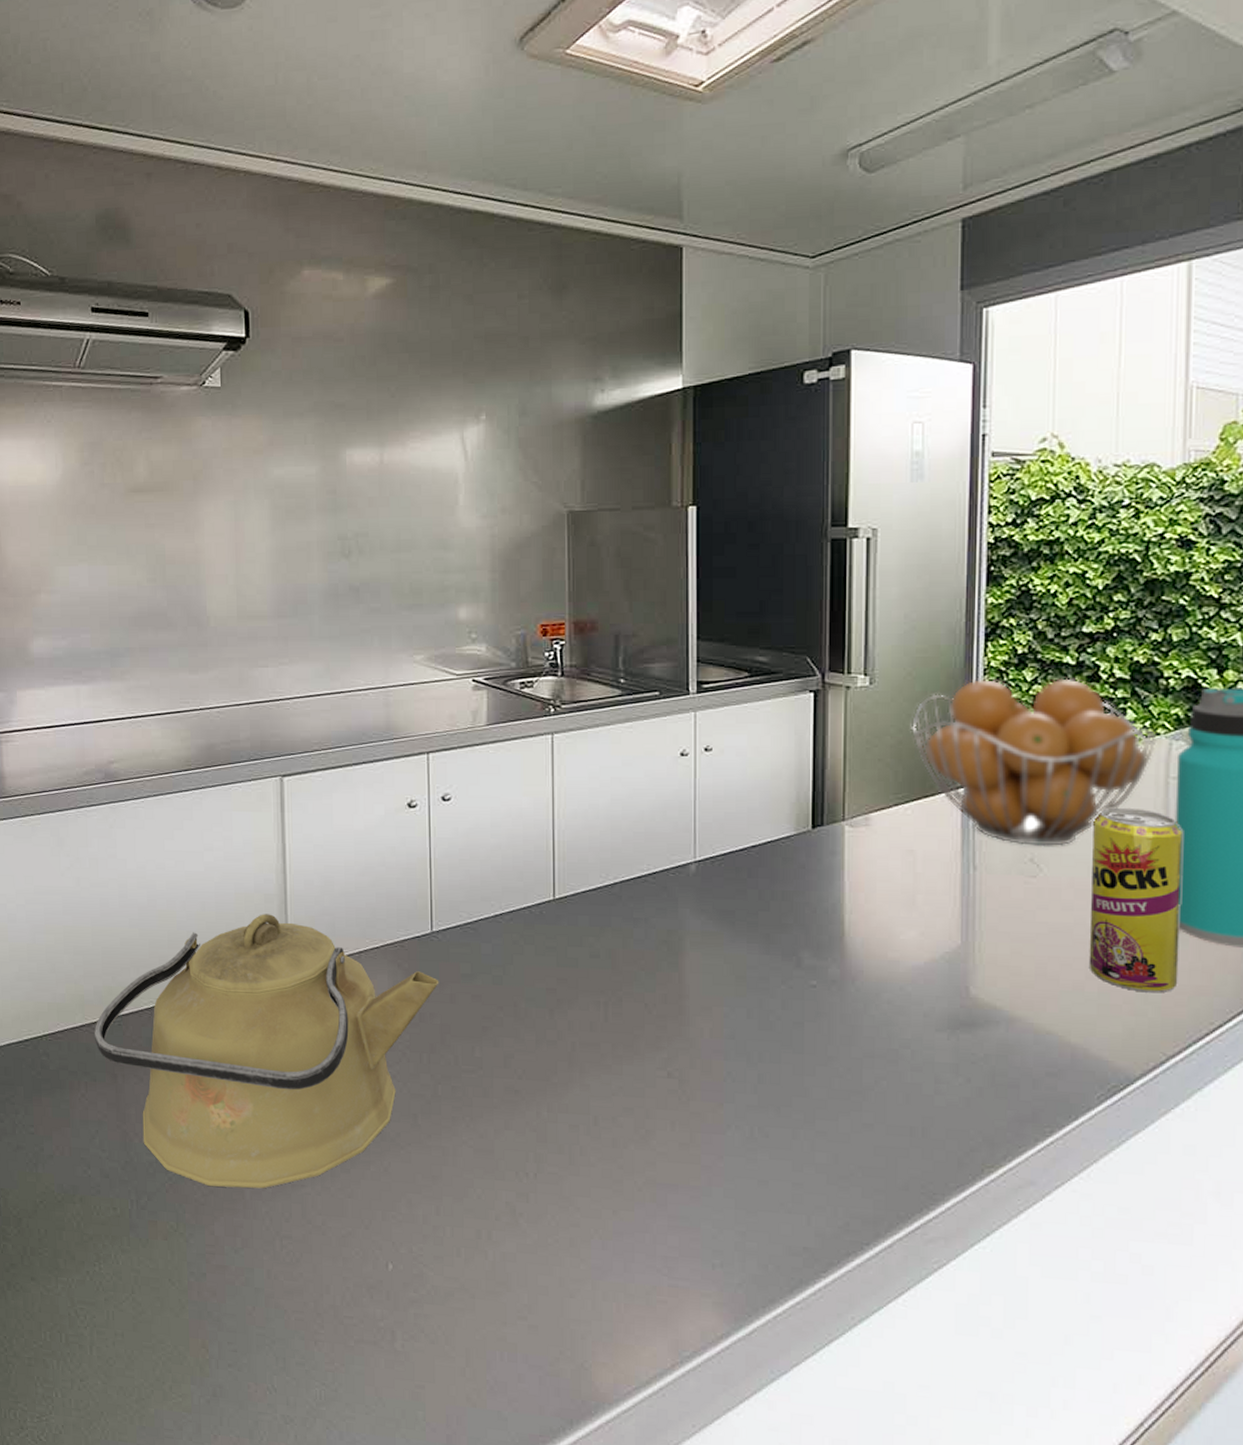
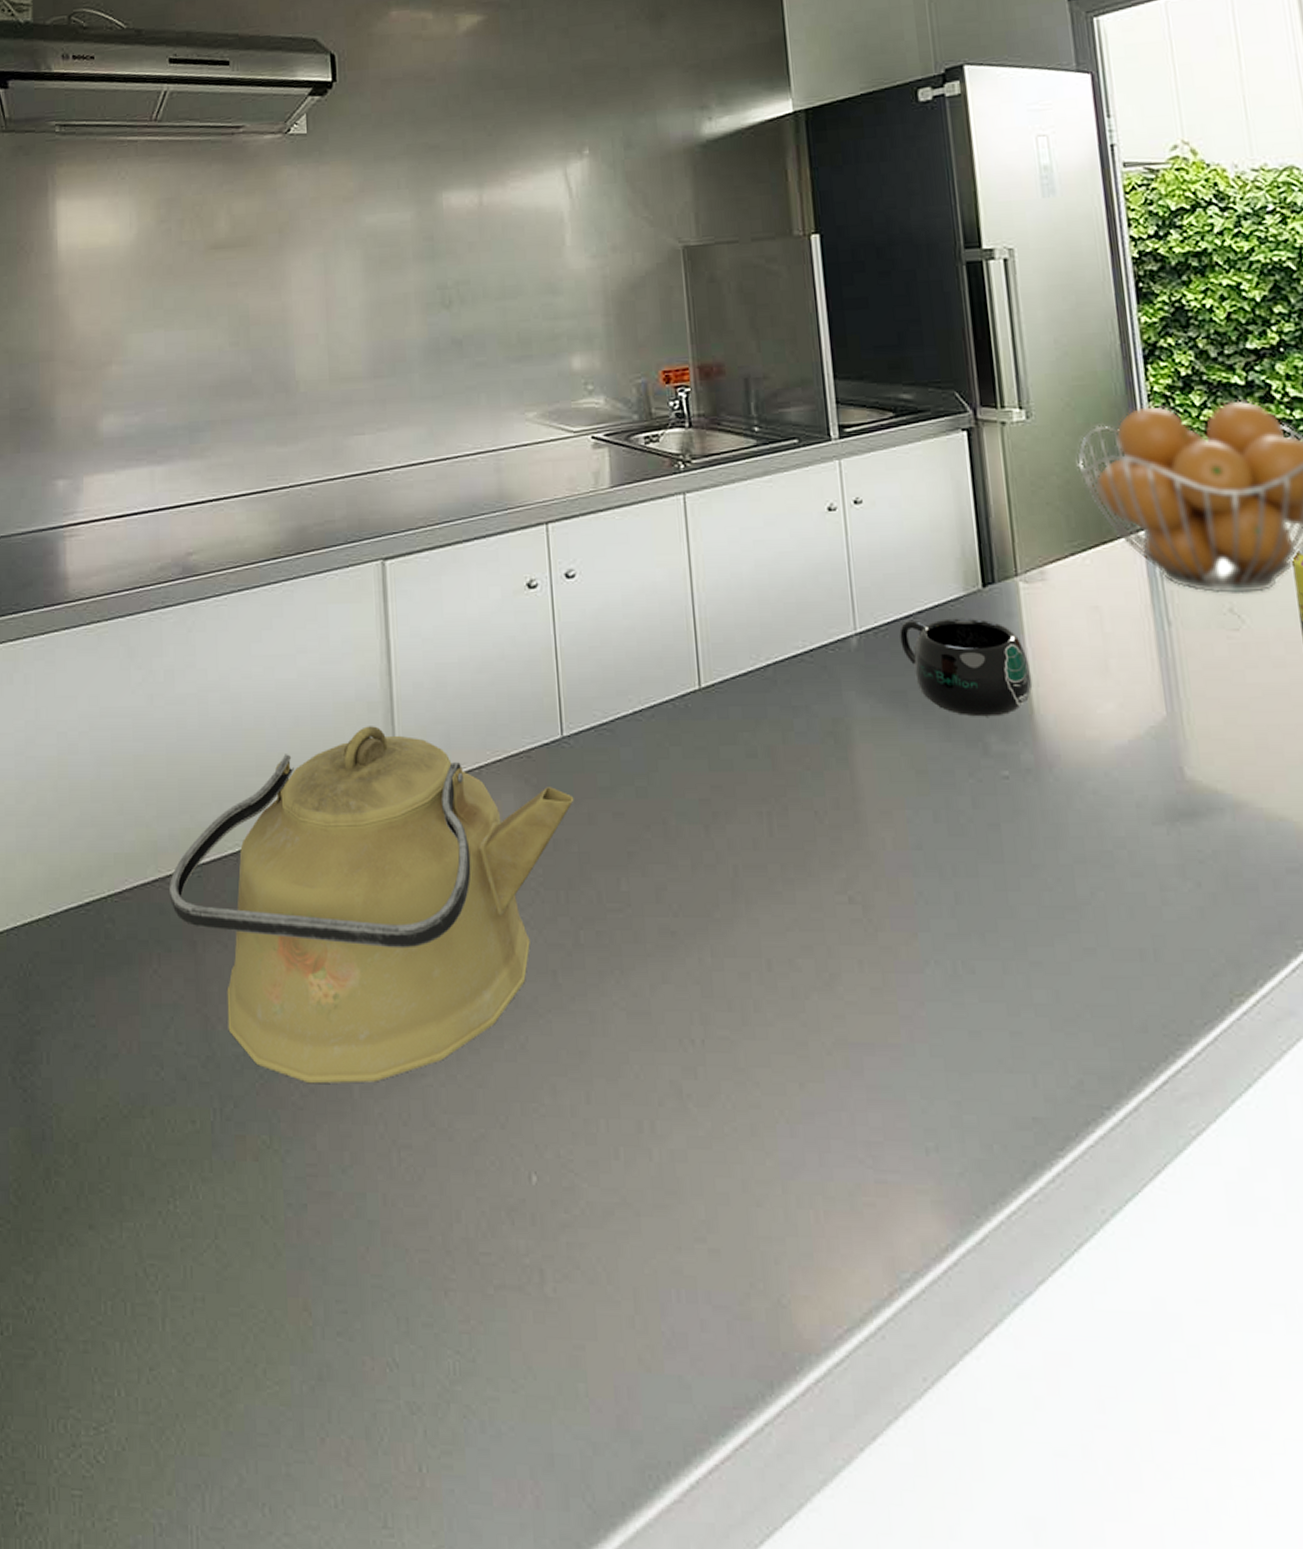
mug: none [734,852,846,937] -> present [899,618,1033,717]

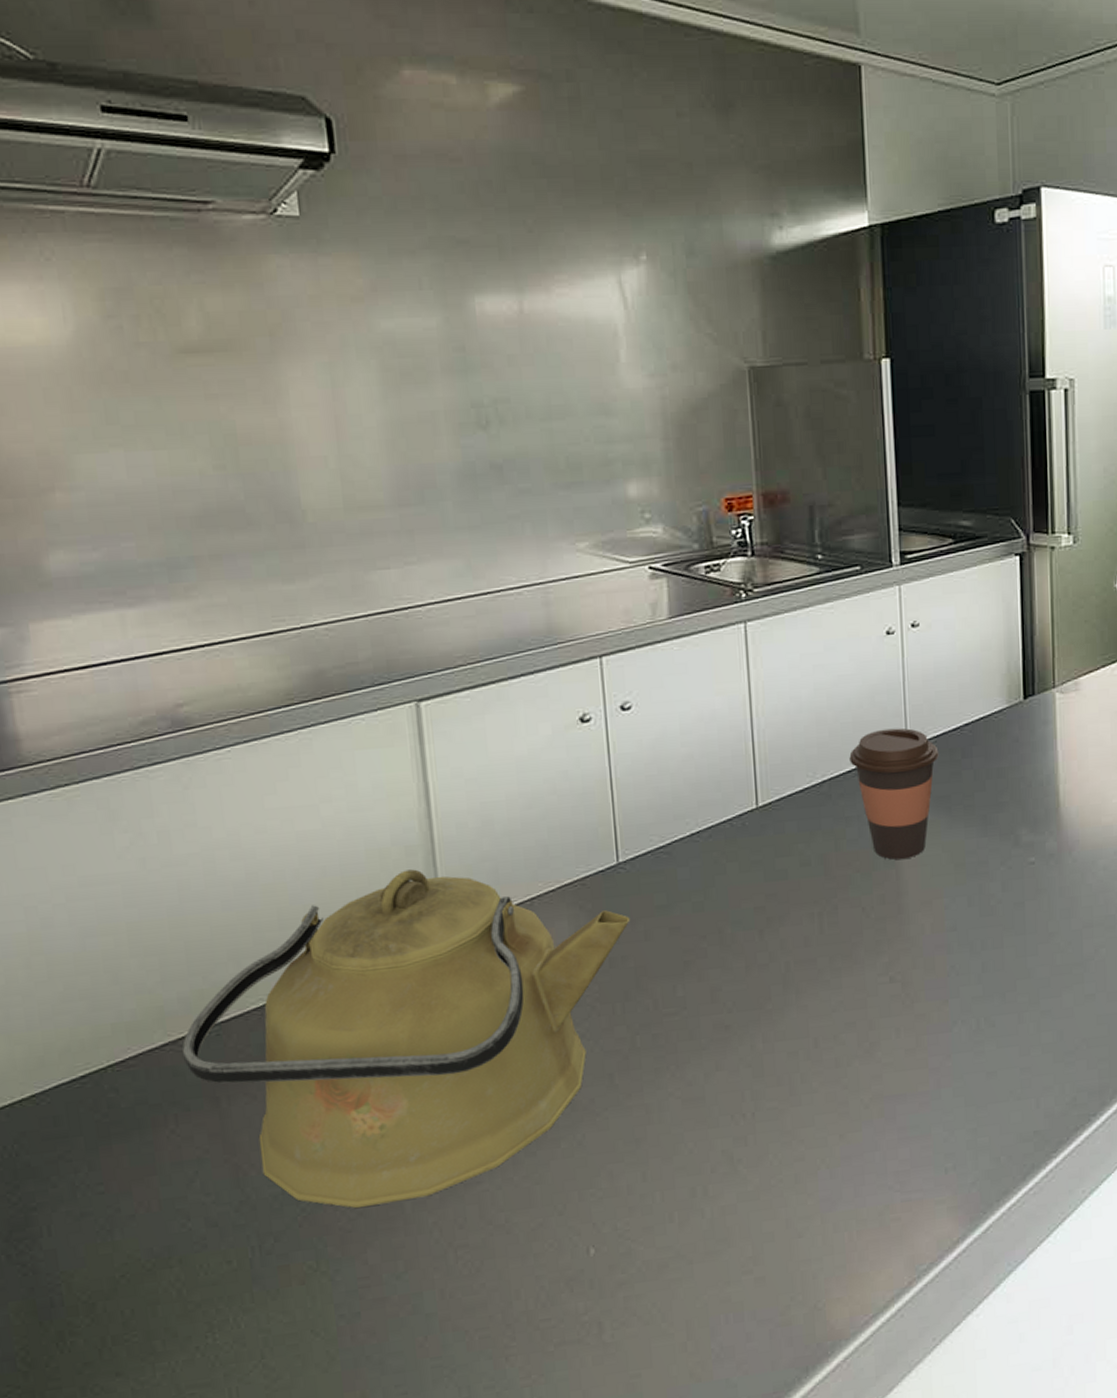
coffee cup: none [794,611,891,759] -> present [849,728,939,860]
mug: present [899,618,1033,717] -> none [947,727,1061,814]

